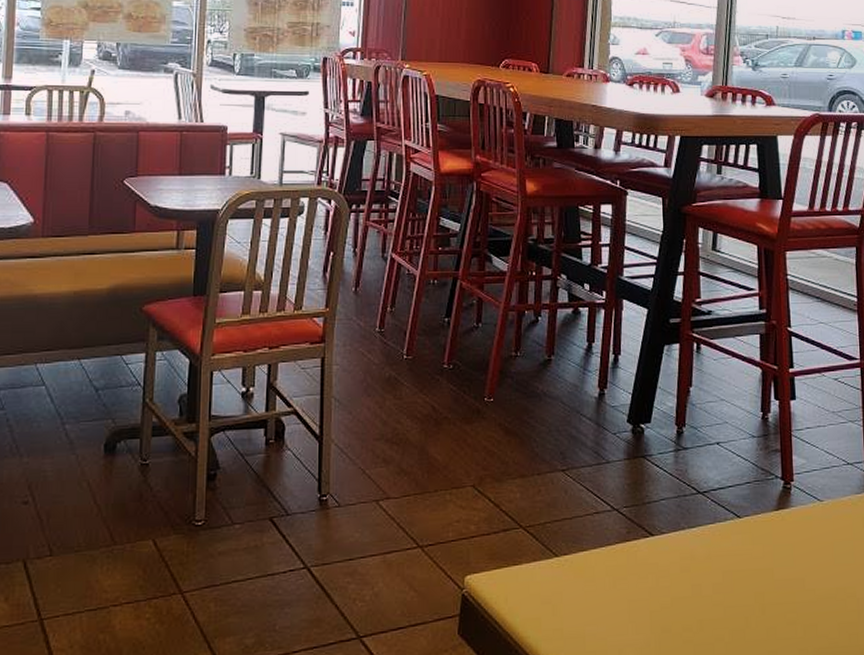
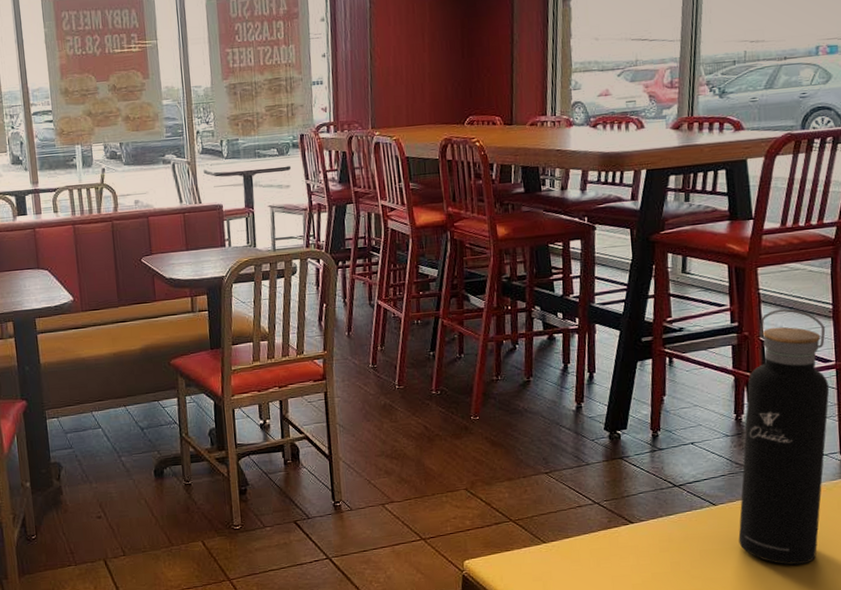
water bottle: none [763,298,855,593] -> present [738,308,830,565]

